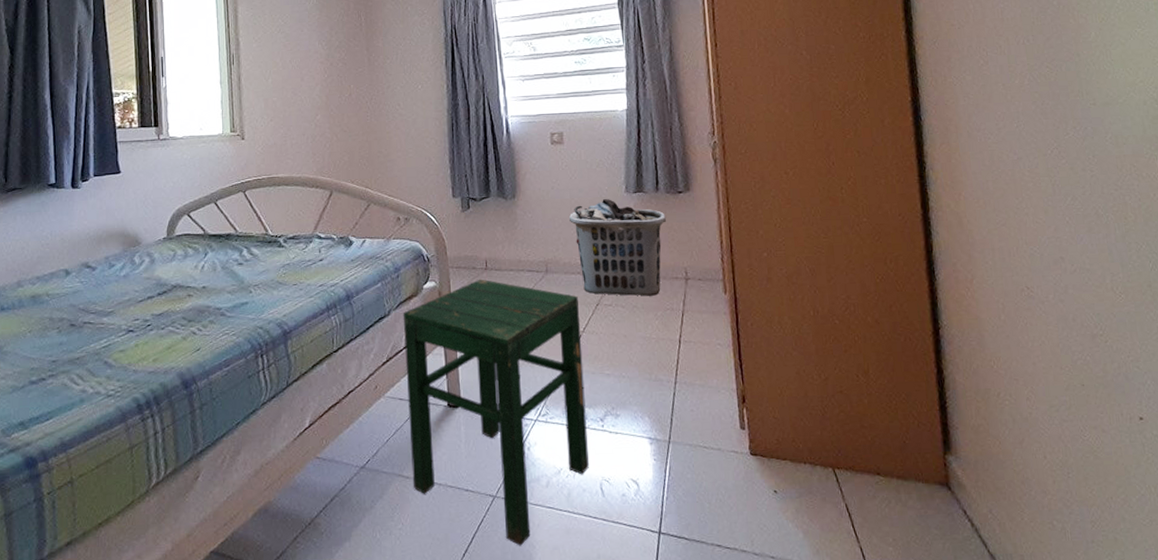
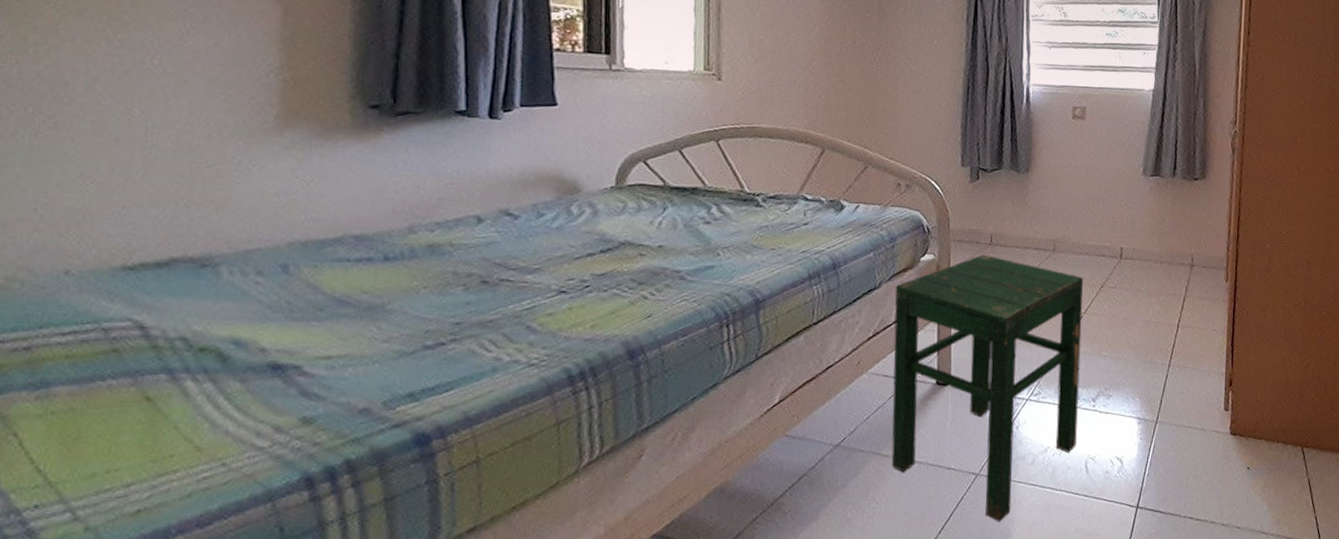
clothes hamper: present [569,199,667,296] -> none [1083,180,1180,280]

